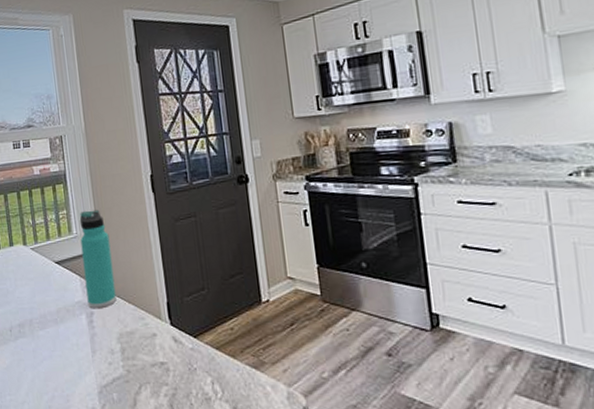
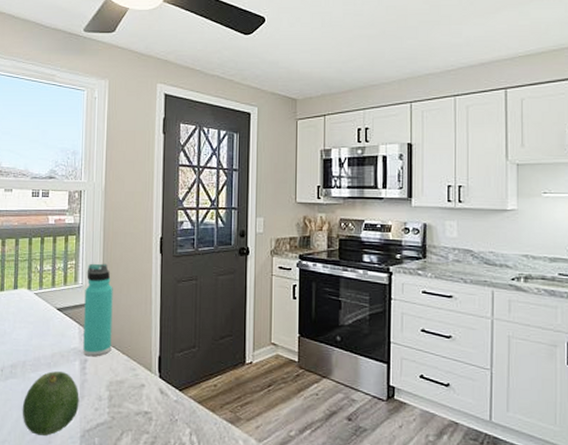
fruit: none [35,327,93,394] -> present [22,371,79,436]

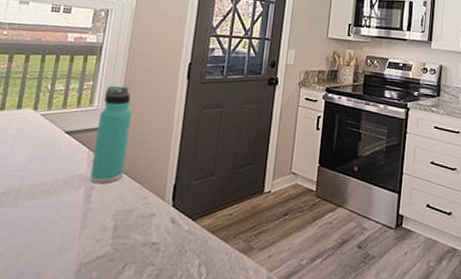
fruit: present [22,371,79,436] -> none [8,199,80,271]

